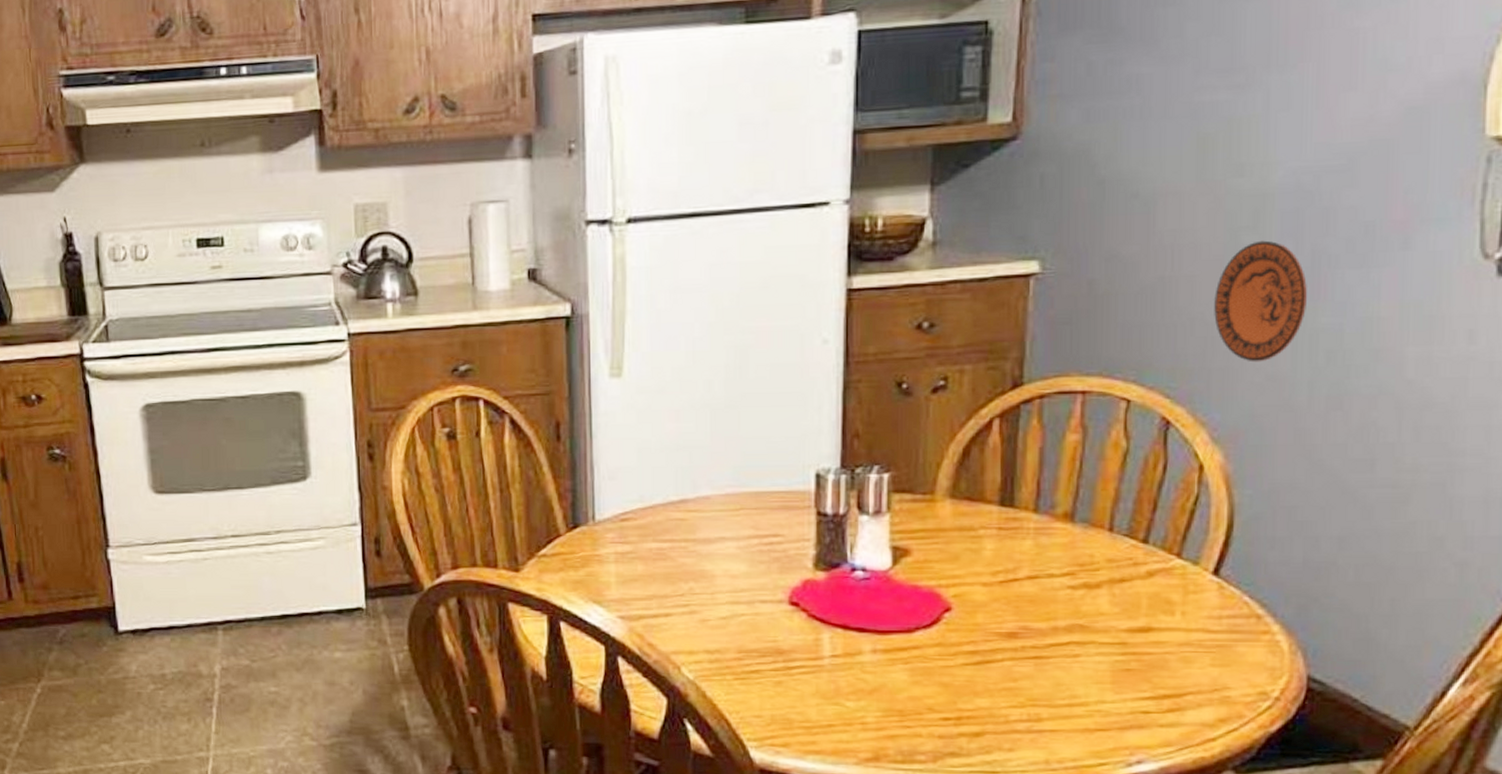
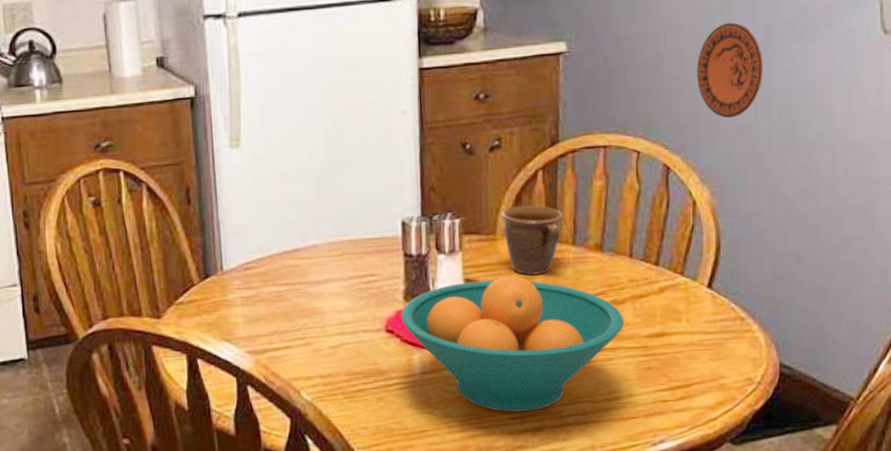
fruit bowl: none [809,545,1098,712] -> present [400,275,624,412]
mug: none [941,461,1025,546] -> present [500,205,564,275]

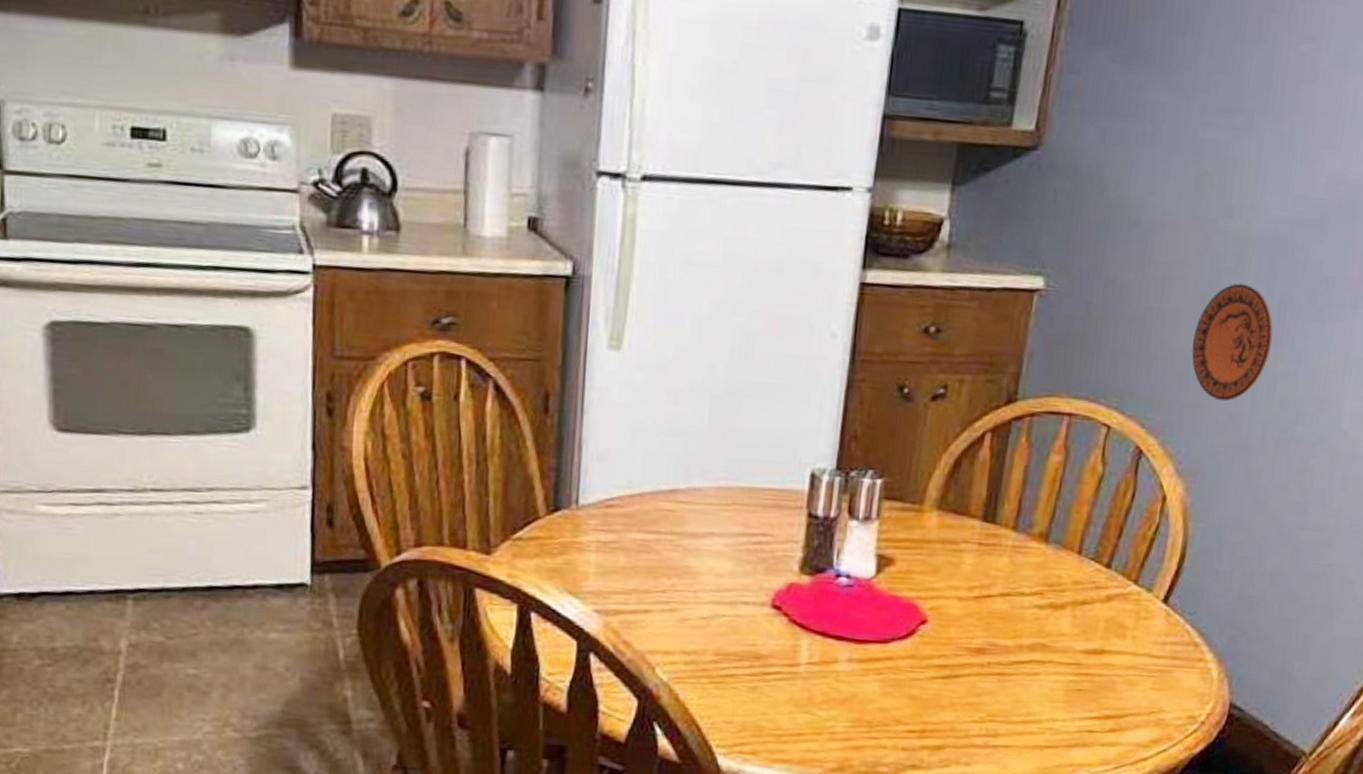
fruit bowl: present [400,275,624,412] -> none [792,556,1060,725]
mug: present [500,205,564,275] -> none [932,473,1009,561]

